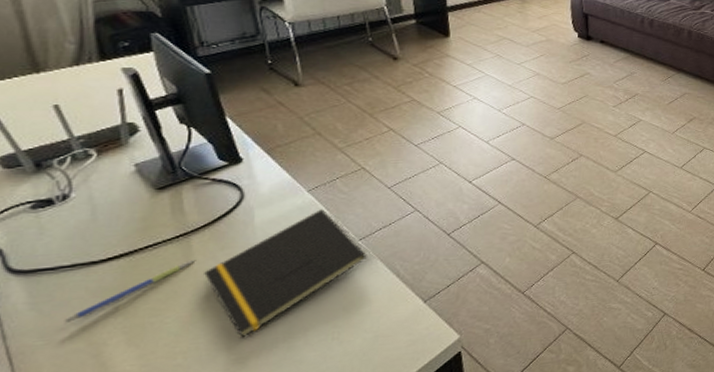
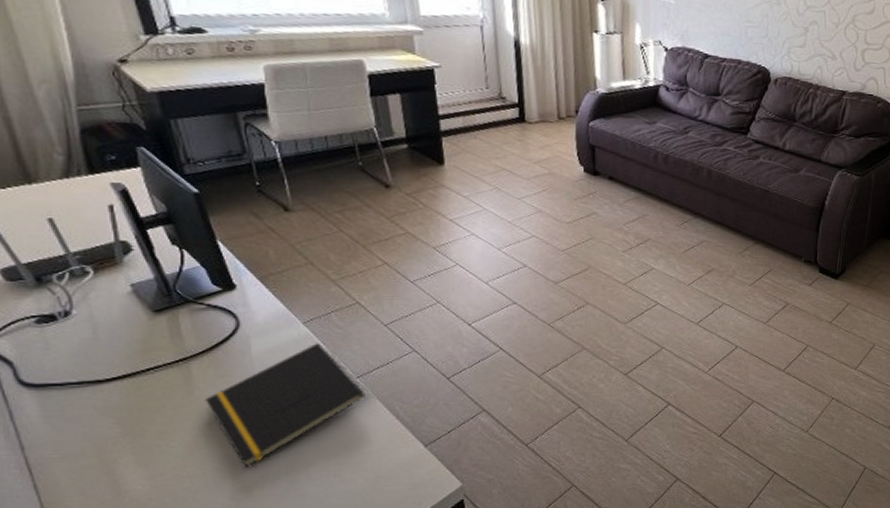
pen: present [64,260,194,323] -> none [76,386,195,439]

